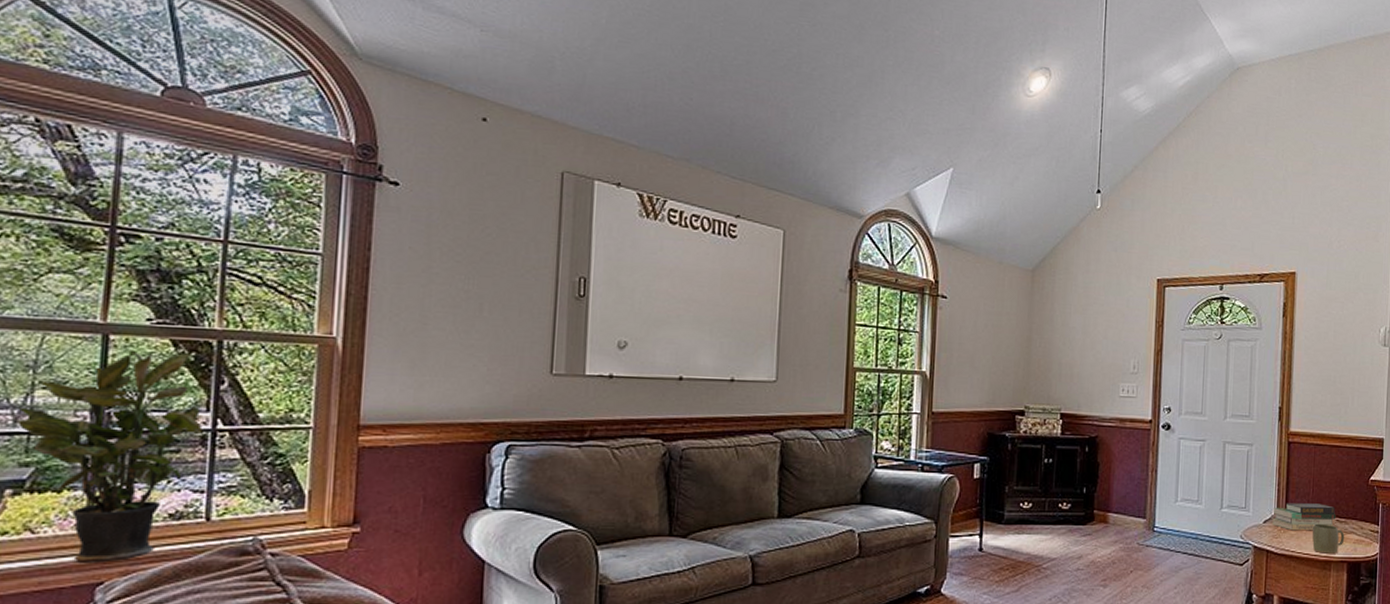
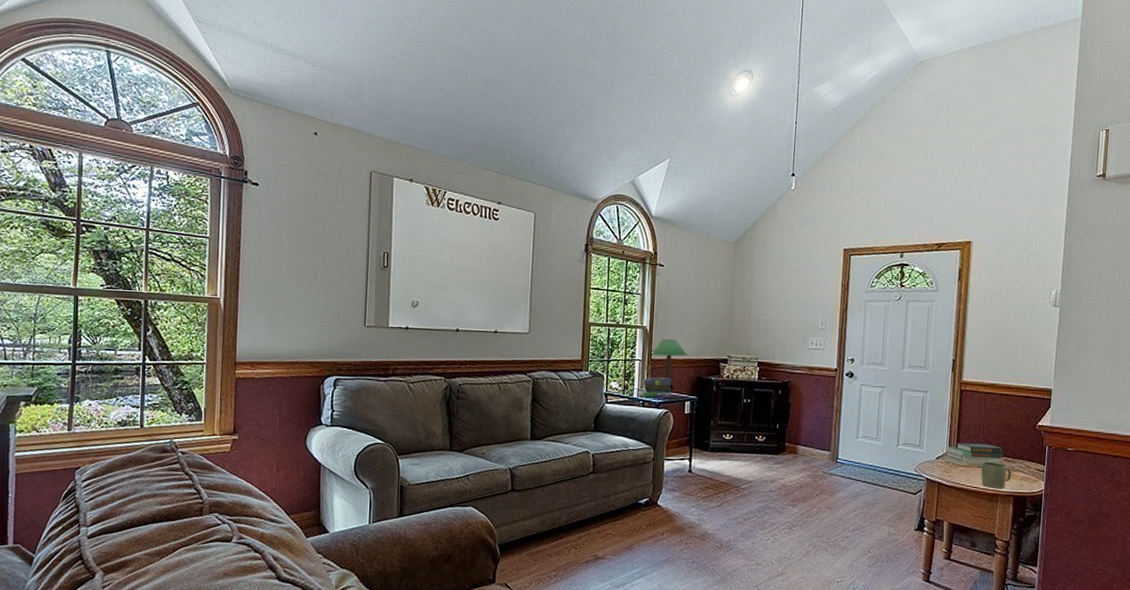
potted plant: present [16,349,203,564] -> none [25,306,137,455]
books: none [917,434,959,460] -> present [639,377,673,397]
table lamp: none [931,387,977,450] -> present [650,339,688,390]

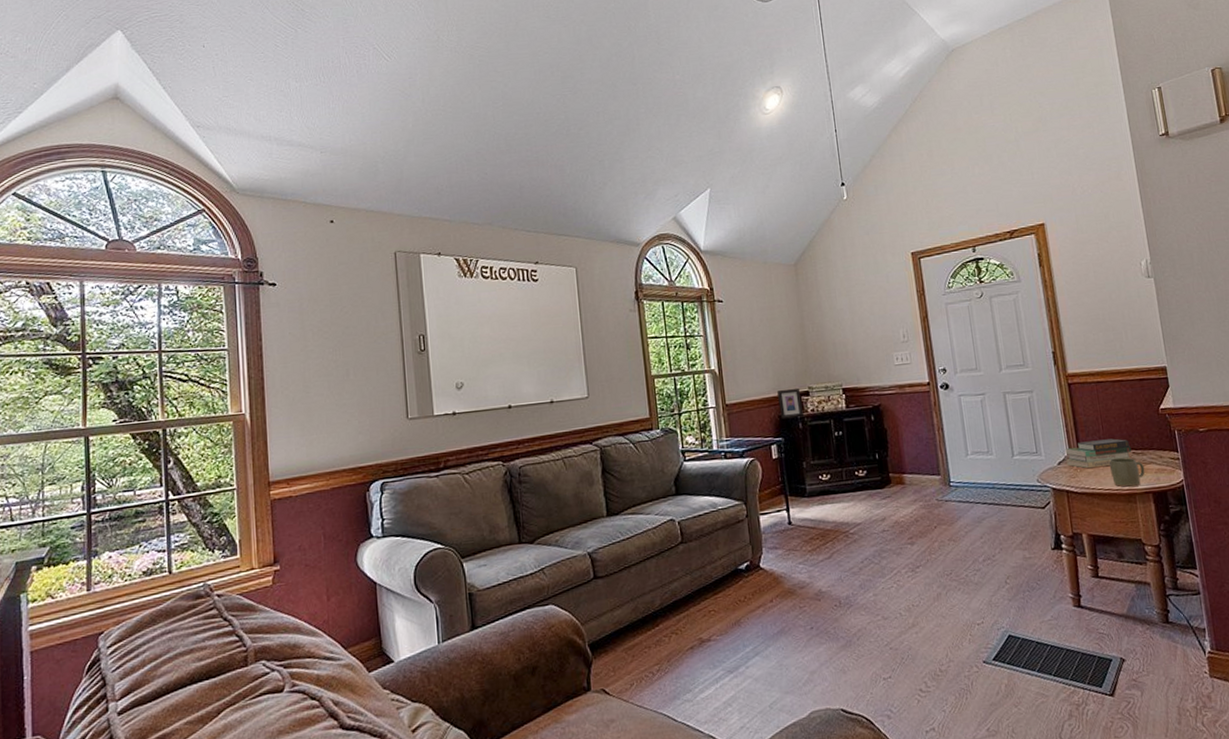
books: present [639,377,673,397] -> none [718,421,755,448]
table lamp: present [650,339,688,390] -> none [724,378,765,436]
picture frame: none [698,354,720,381] -> present [777,388,804,419]

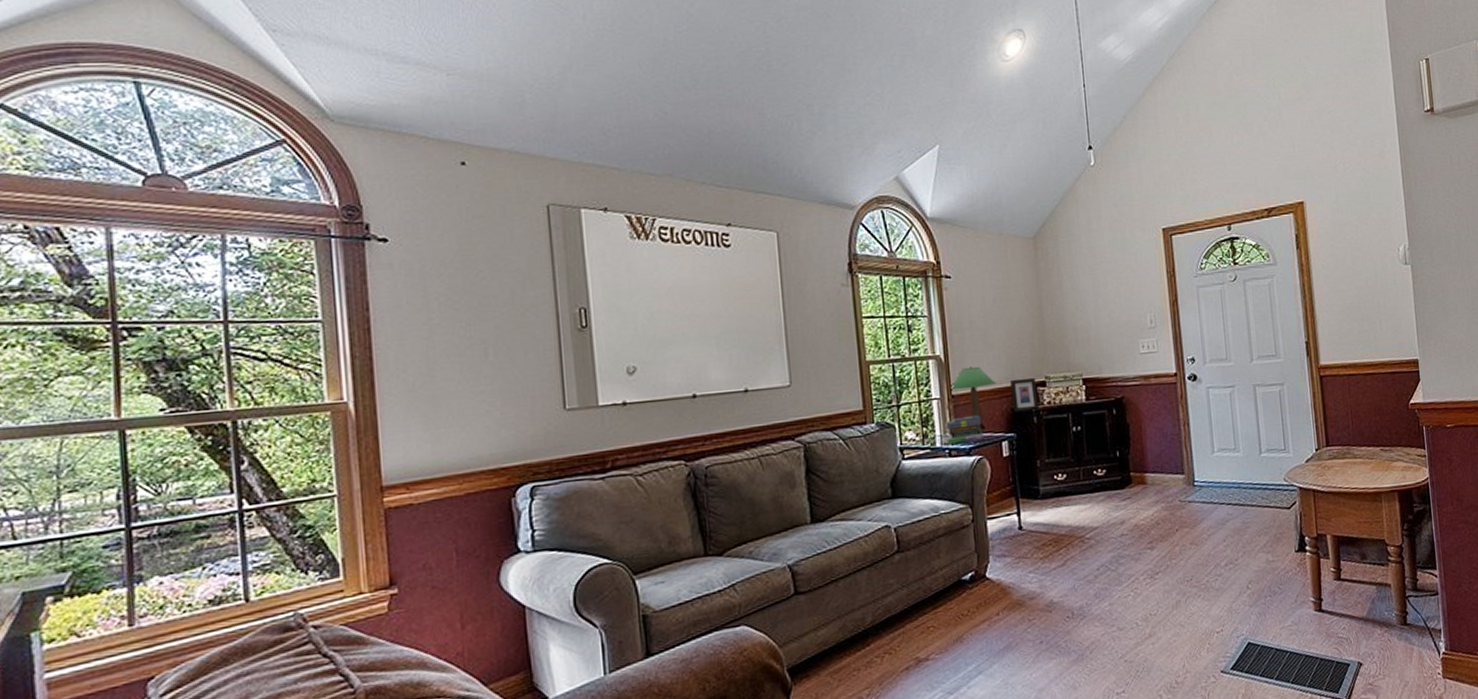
books: none [718,421,755,448] -> present [942,415,984,445]
table lamp: none [724,378,765,436] -> present [950,366,996,431]
books: present [1065,438,1132,469] -> none [1313,434,1380,467]
mug: present [1109,457,1145,487] -> none [1357,454,1392,486]

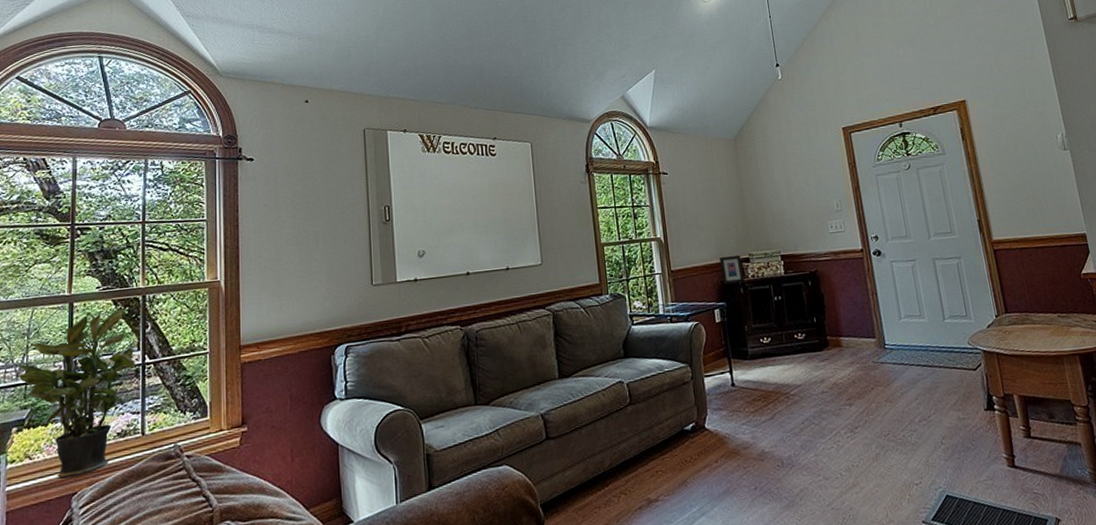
potted plant: none [47,438,230,662] -> present [18,308,136,480]
books: present [942,415,984,445] -> none [664,287,699,312]
table lamp: present [950,366,996,431] -> none [669,246,708,300]

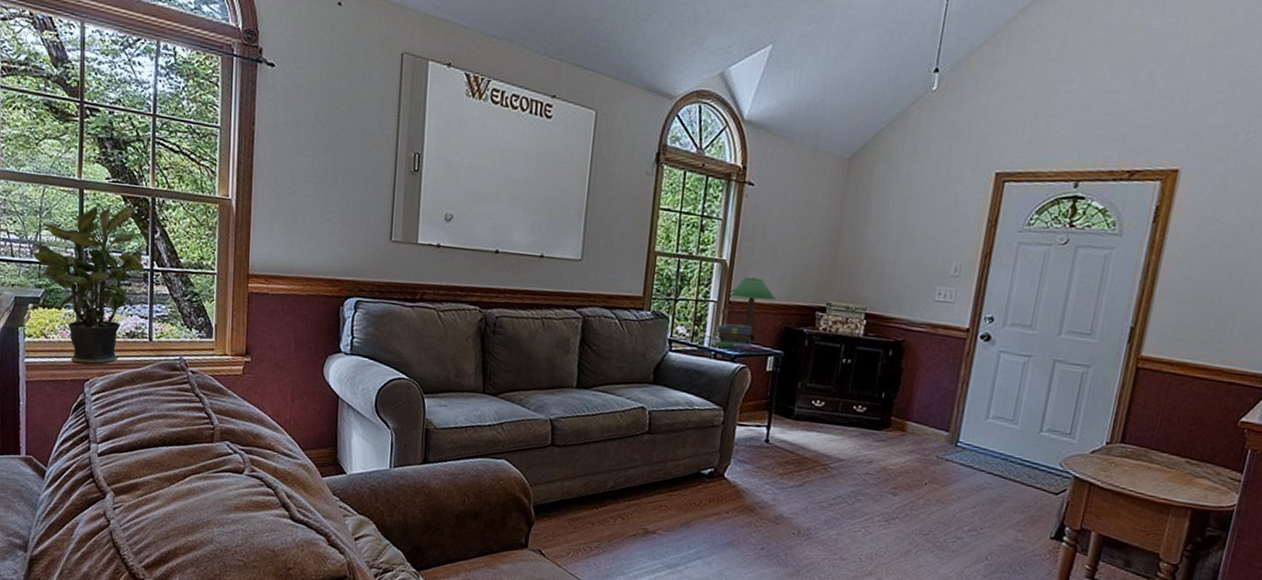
books: none [664,287,699,312] -> present [710,323,754,350]
table lamp: none [669,246,708,300] -> present [729,277,776,342]
picture frame: present [720,254,745,285] -> none [786,299,817,334]

